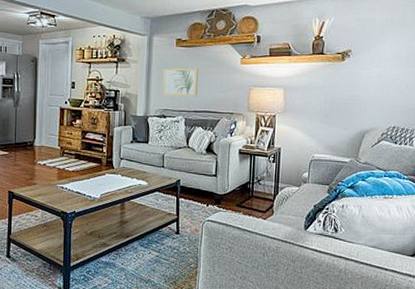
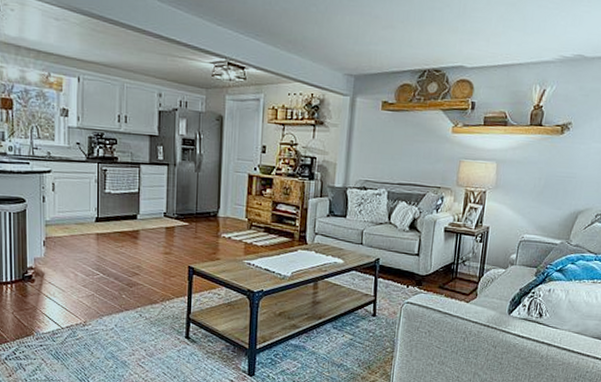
wall art: present [162,68,198,97] -> none [364,134,405,168]

